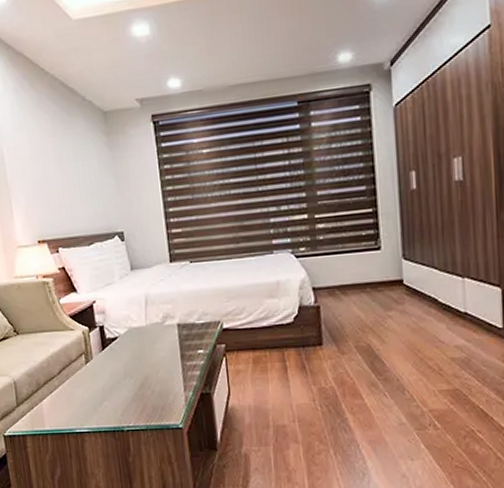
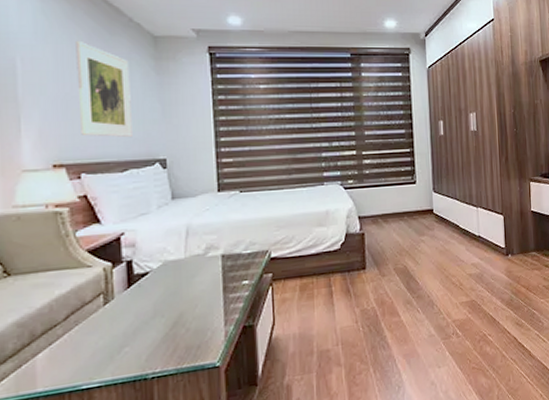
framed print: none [43,125,95,214] -> present [76,40,132,138]

